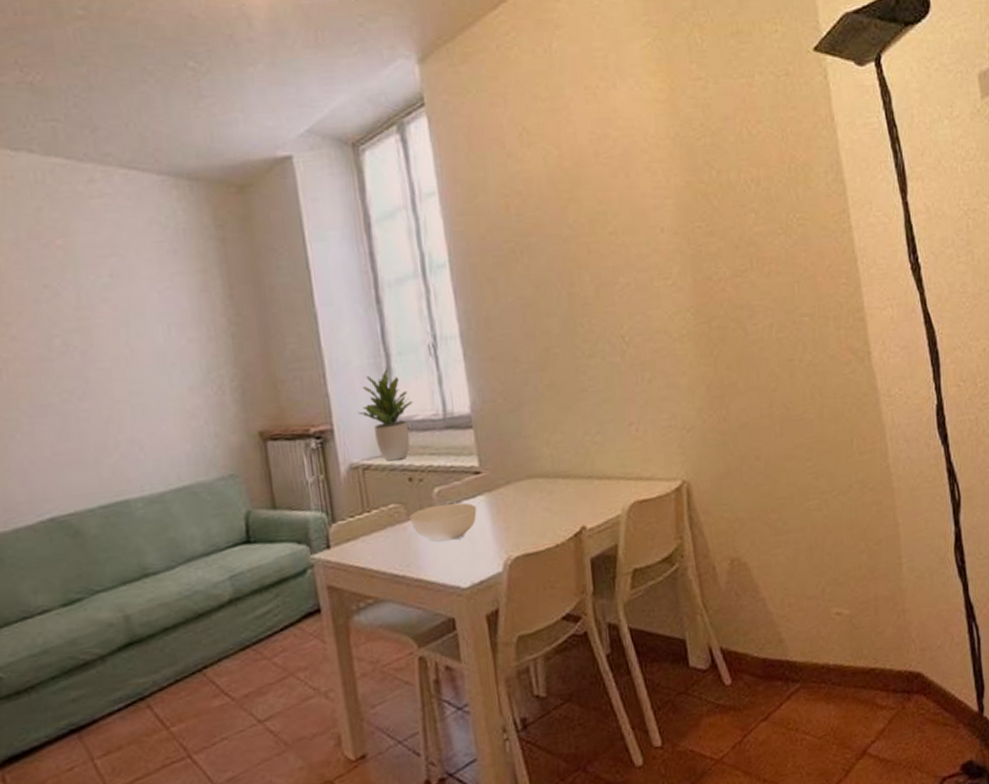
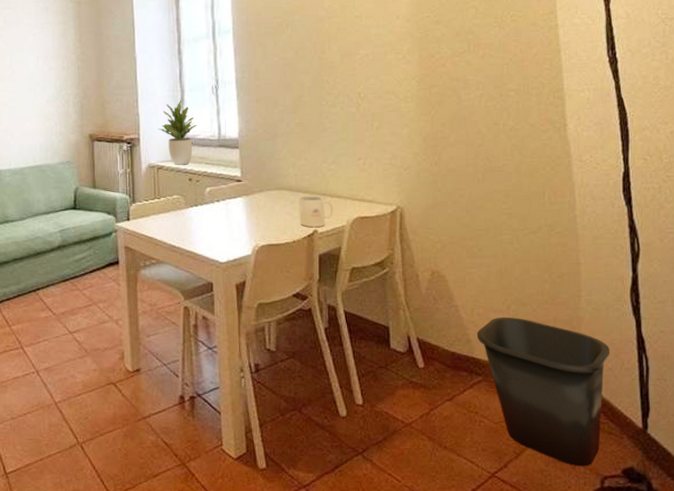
bowl: present [409,502,477,543] -> none [187,200,236,227]
mug: none [558,480,605,524] -> present [299,196,334,228]
waste bin: none [789,602,938,772] -> present [476,318,610,467]

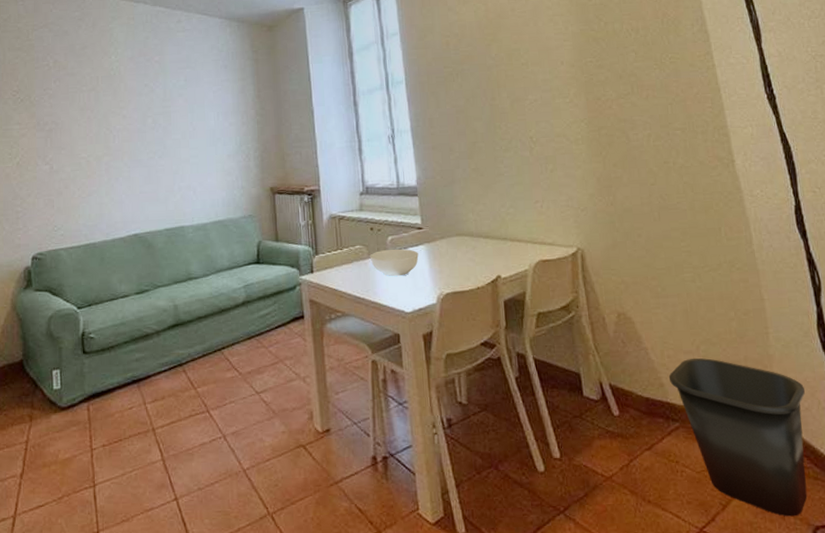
potted plant: present [158,100,197,165] -> none [338,150,376,215]
bowl: none [187,200,236,227] -> present [370,248,419,277]
mug: present [299,196,334,228] -> none [480,240,516,273]

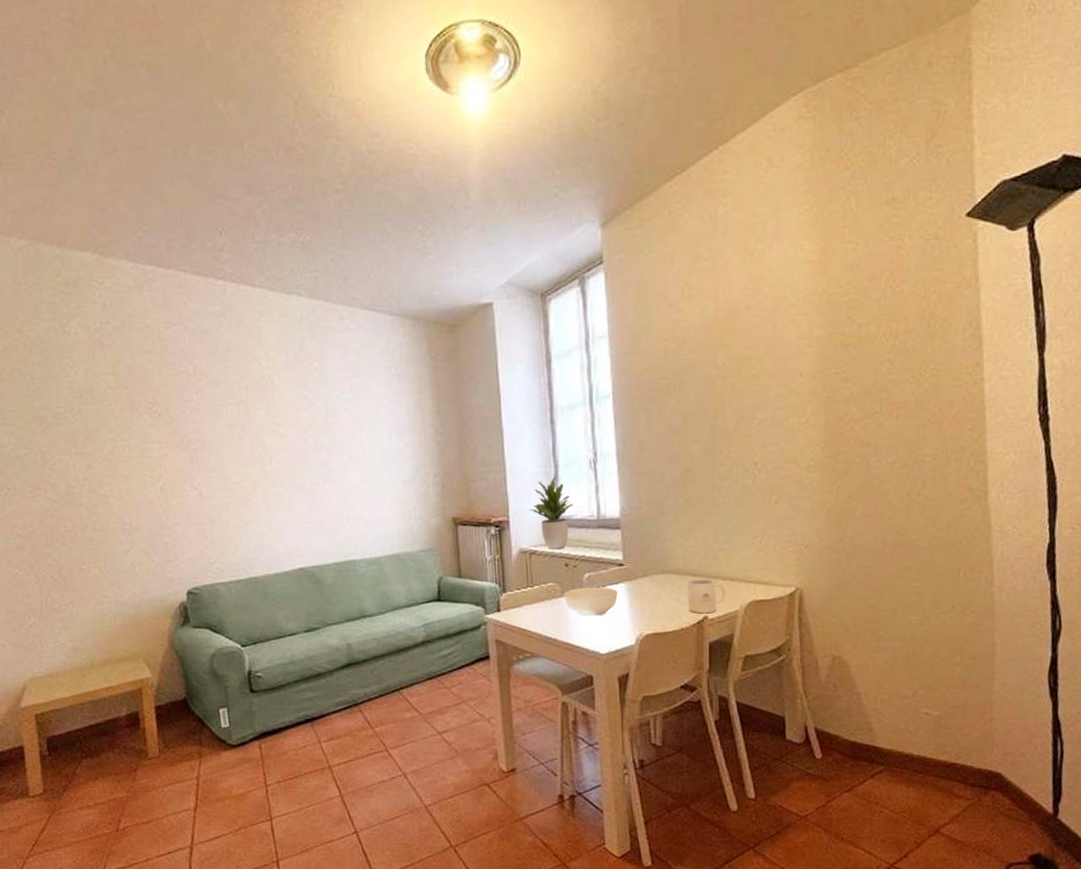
potted plant: none [338,150,376,215] -> present [530,476,573,549]
mug: none [480,240,516,273] -> present [687,579,726,614]
waste bin: present [668,358,808,517] -> none [879,703,1023,855]

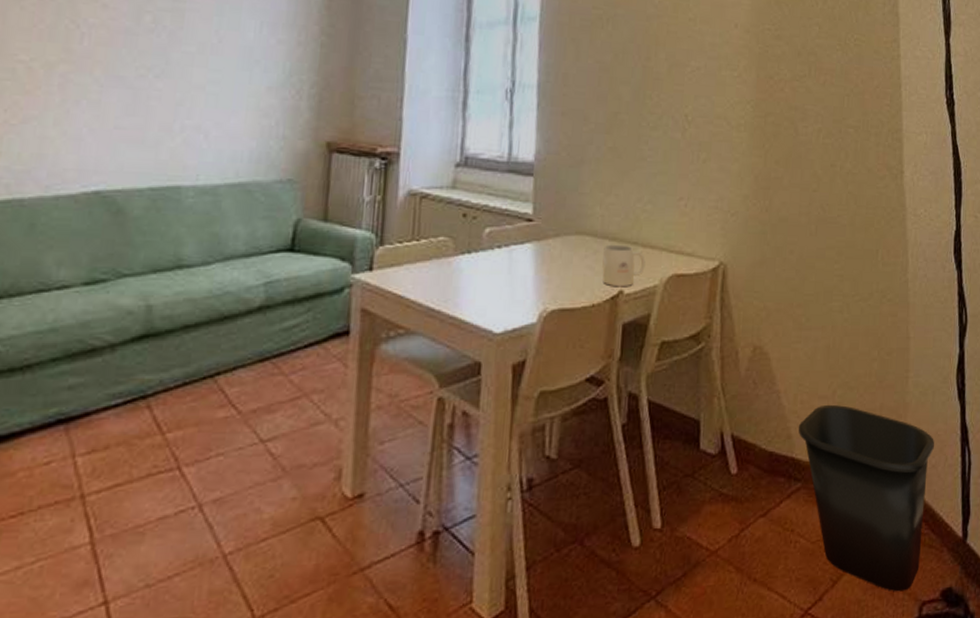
potted plant: present [530,476,573,549] -> none [427,103,481,195]
bowl: present [563,586,618,617] -> none [456,245,523,284]
waste bin: none [879,703,1023,855] -> present [798,405,934,592]

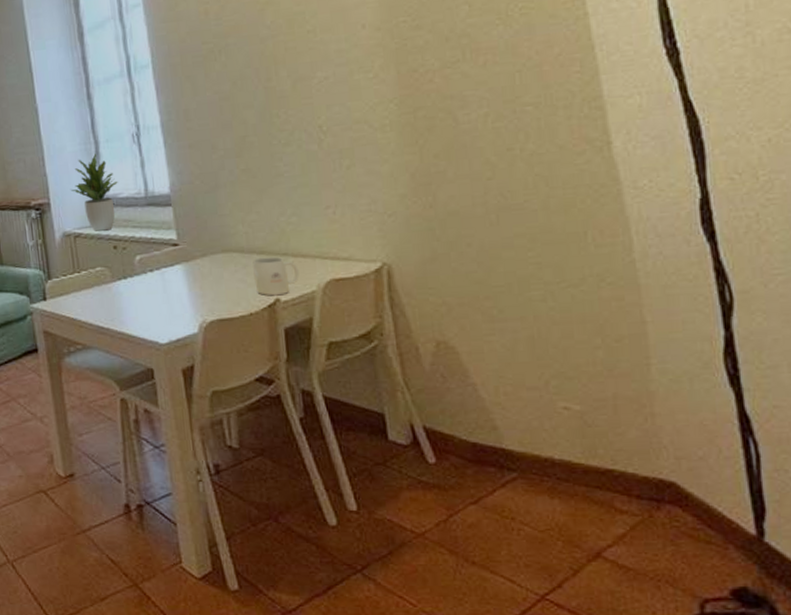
potted plant: none [427,103,481,195] -> present [71,153,118,231]
waste bin: present [798,405,934,592] -> none [504,396,699,587]

